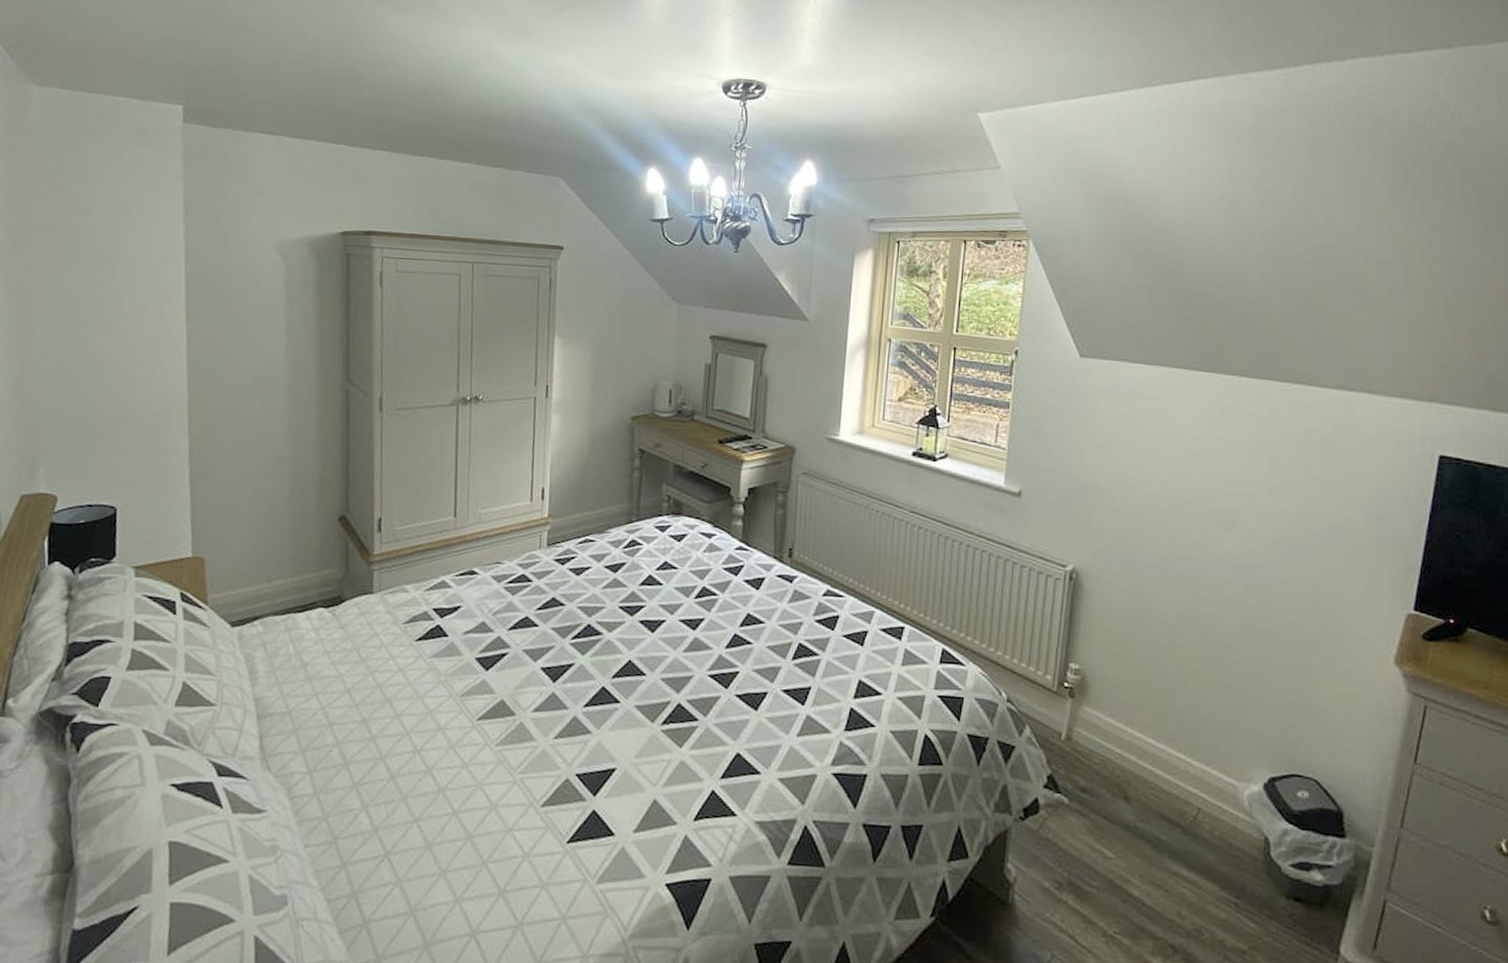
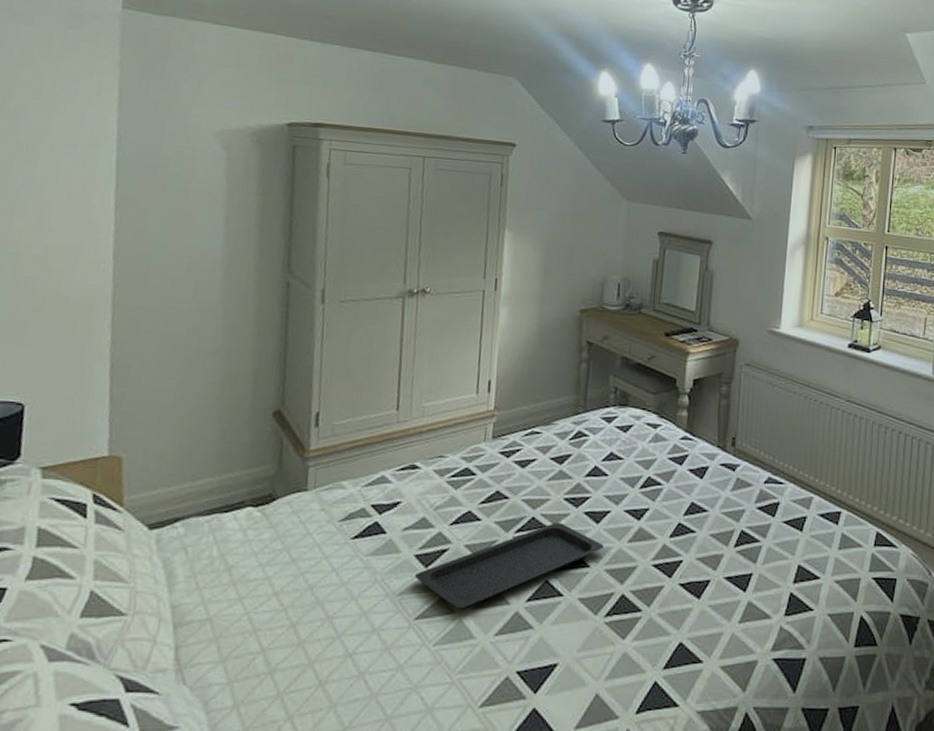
serving tray: none [477,629,659,712] -> present [415,522,604,609]

